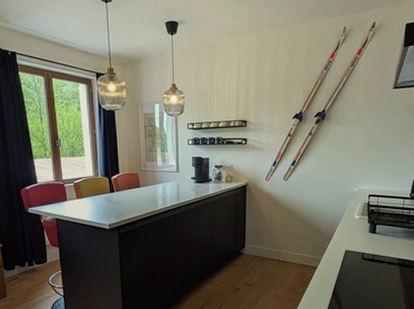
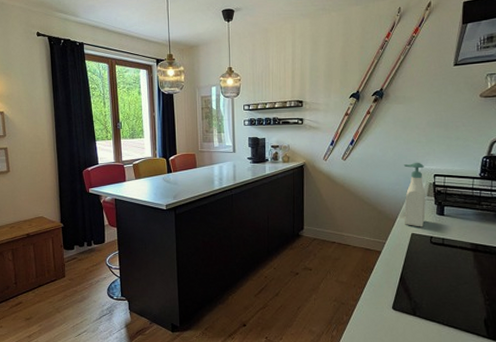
soap bottle: none [340,183,361,245] -> present [404,162,426,227]

